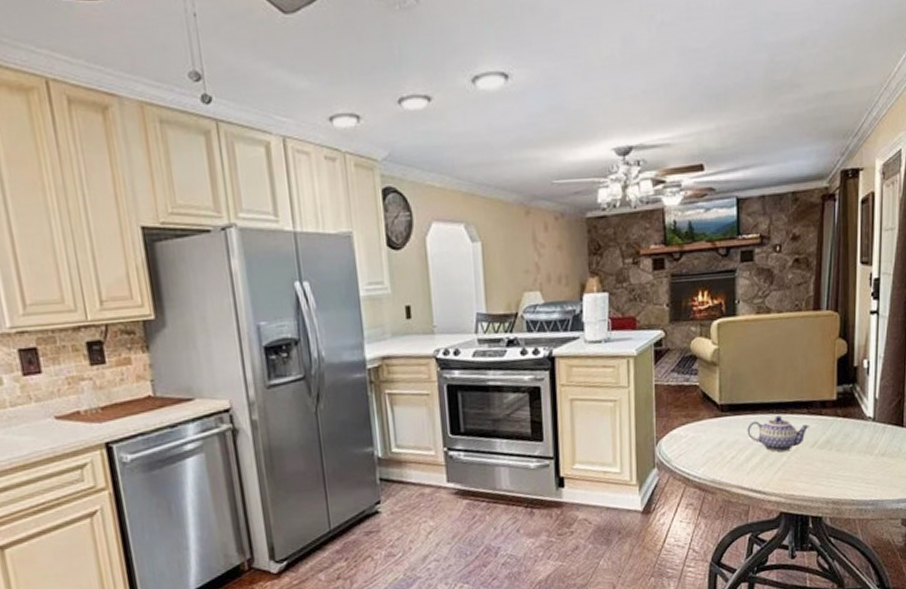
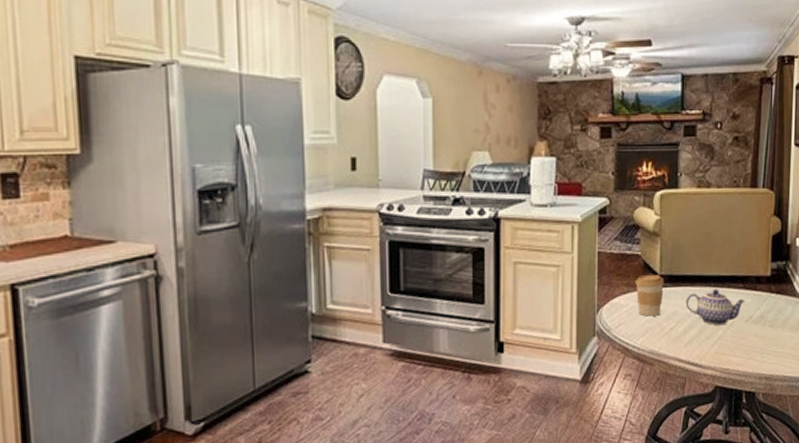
coffee cup: none [694,404,724,446] -> present [635,274,664,317]

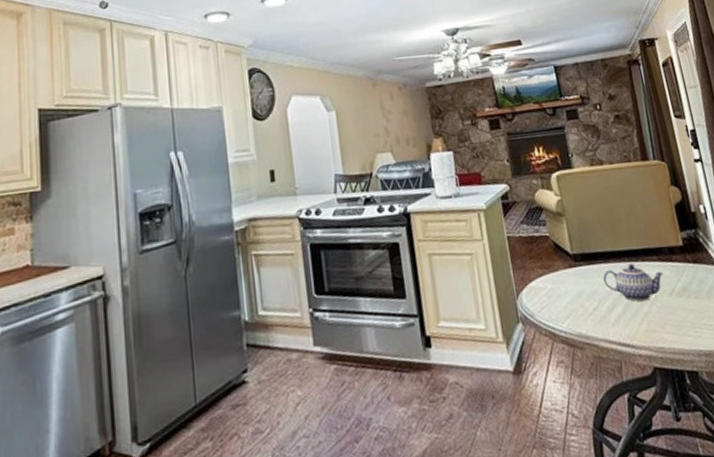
coffee cup: present [635,274,664,317] -> none [548,254,581,298]

